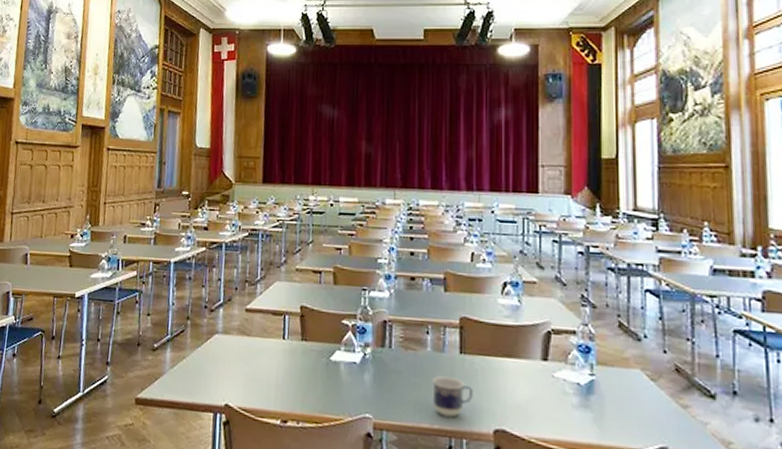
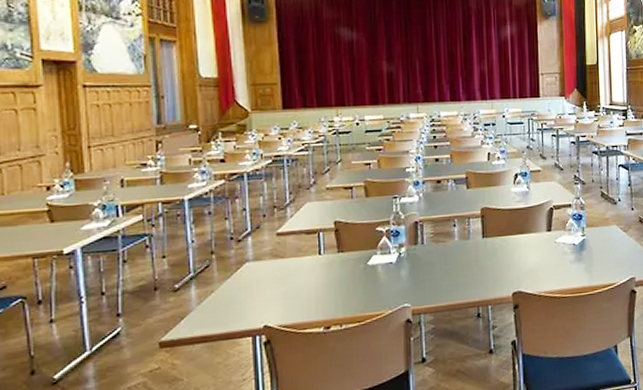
cup: present [432,375,473,418] -> none [461,257,495,292]

